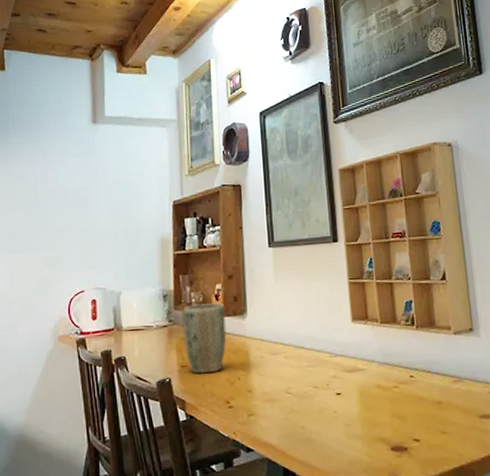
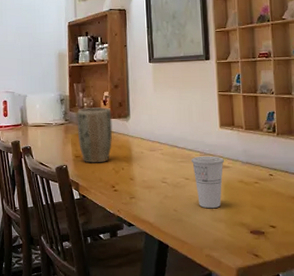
cup: none [319,356,358,423] -> present [191,156,224,209]

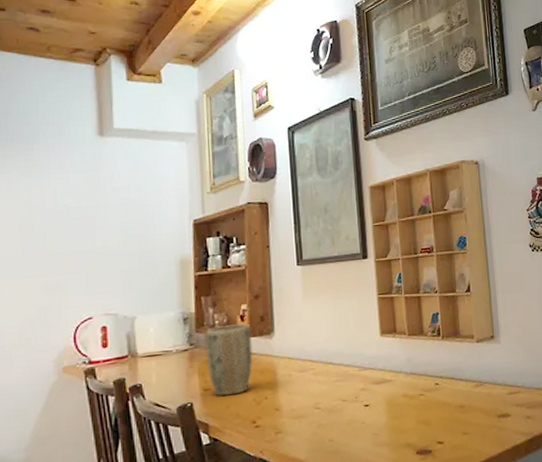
cup: present [191,156,224,209] -> none [348,369,386,433]

